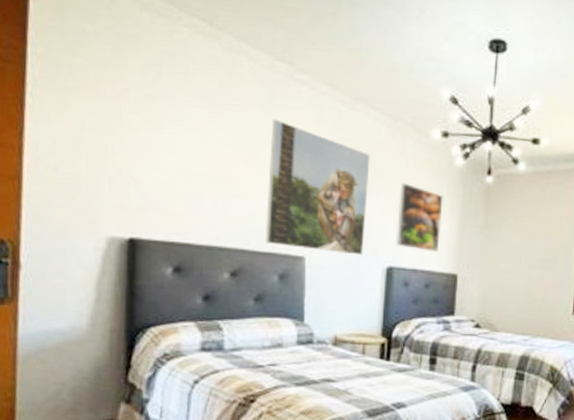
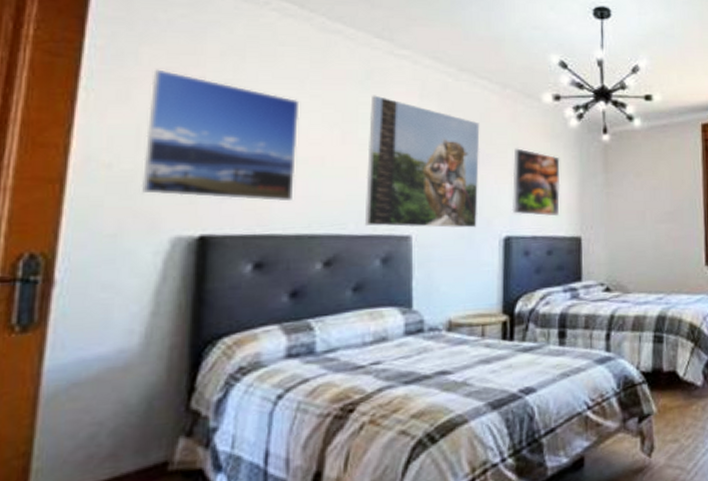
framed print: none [81,80,210,215] -> present [141,69,300,202]

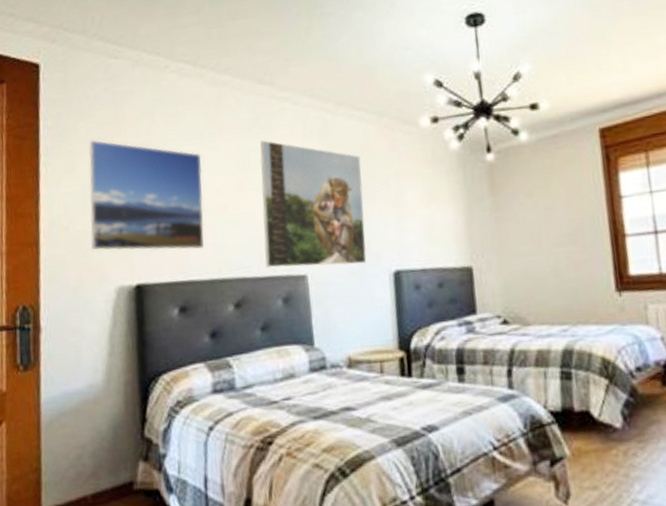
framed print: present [512,148,561,216] -> none [396,178,447,247]

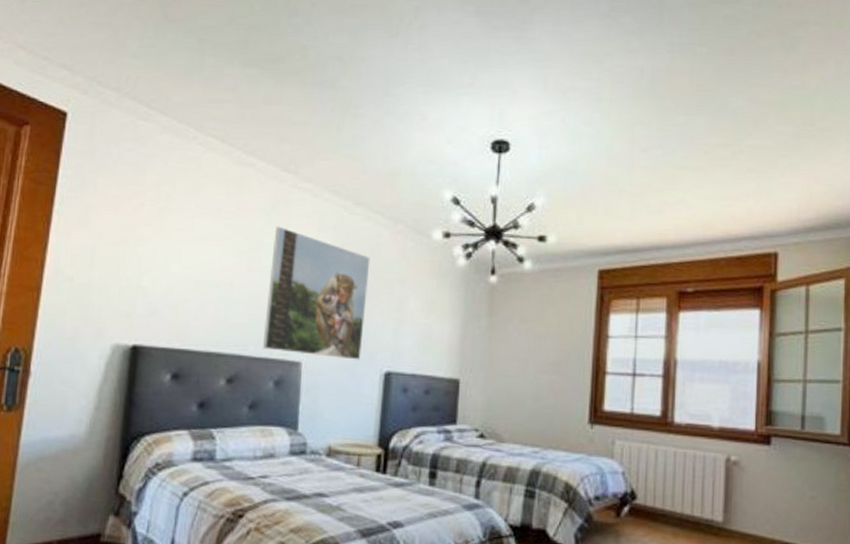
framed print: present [89,140,204,251] -> none [92,197,216,321]

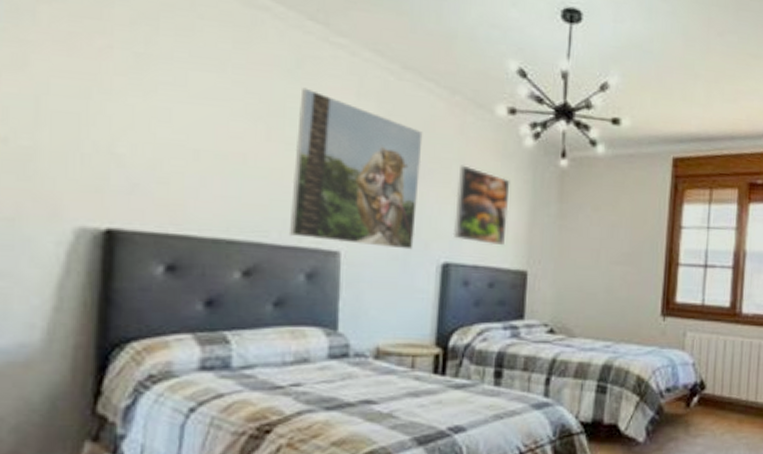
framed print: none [394,284,445,356] -> present [452,165,510,246]

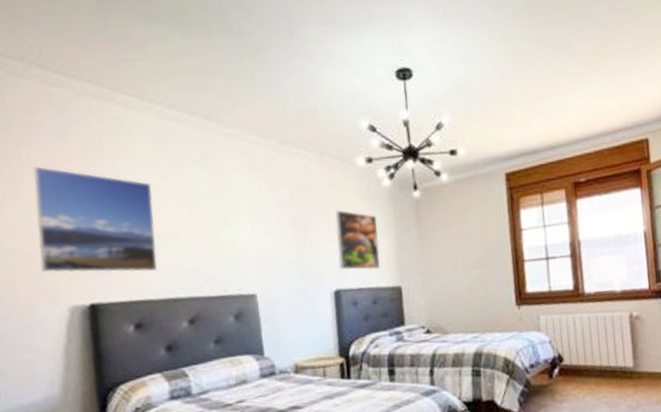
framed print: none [40,32,220,201] -> present [33,166,157,273]
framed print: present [288,87,423,250] -> none [209,172,310,288]

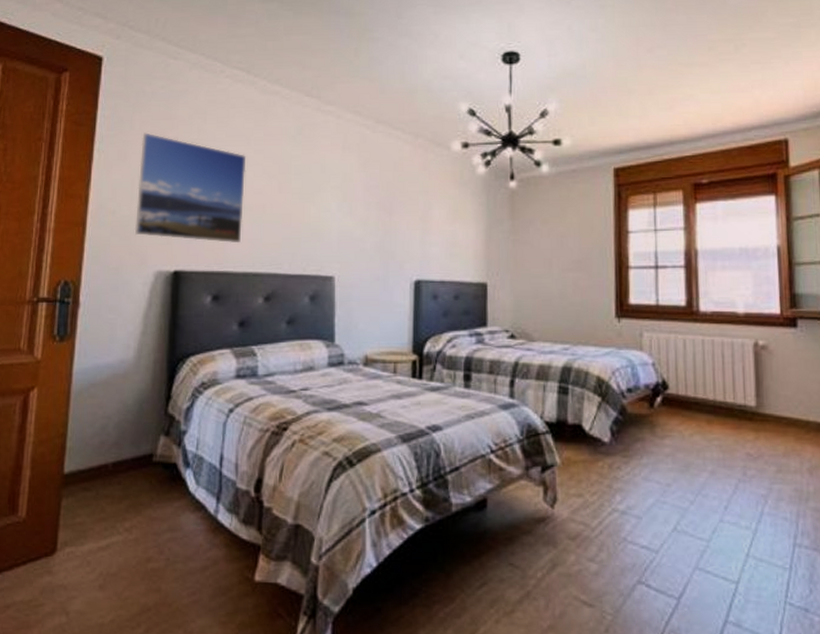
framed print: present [335,210,380,270] -> none [422,195,468,262]

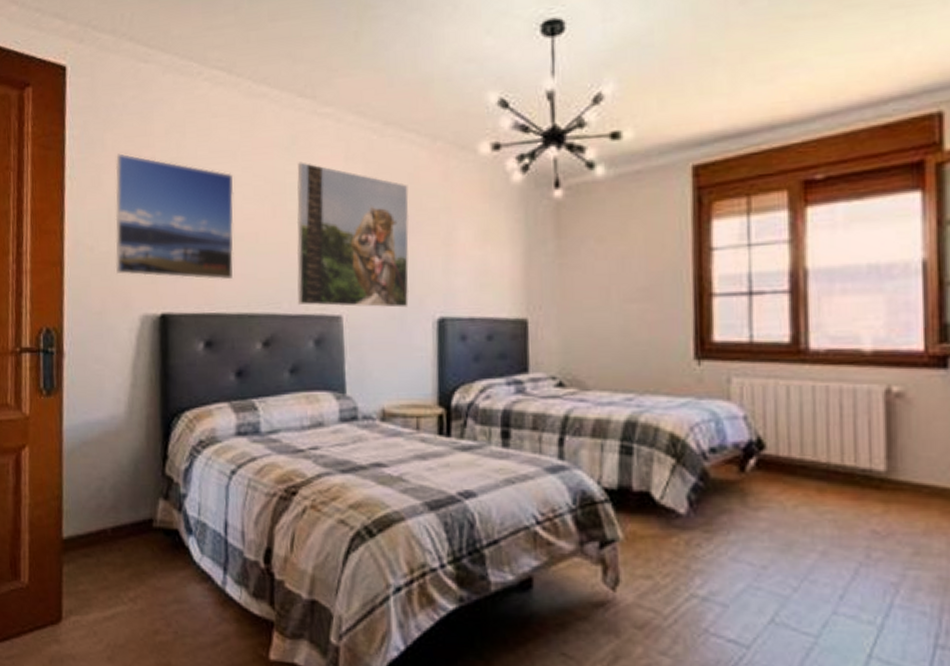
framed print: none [296,148,394,271] -> present [296,162,410,308]

